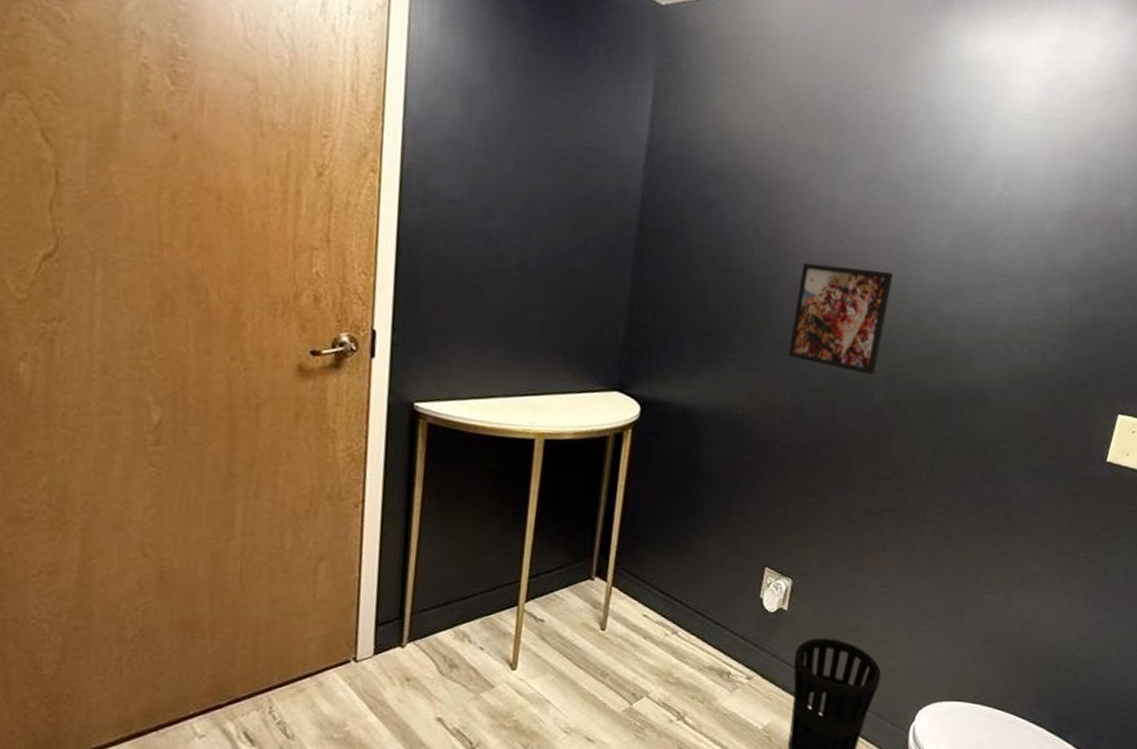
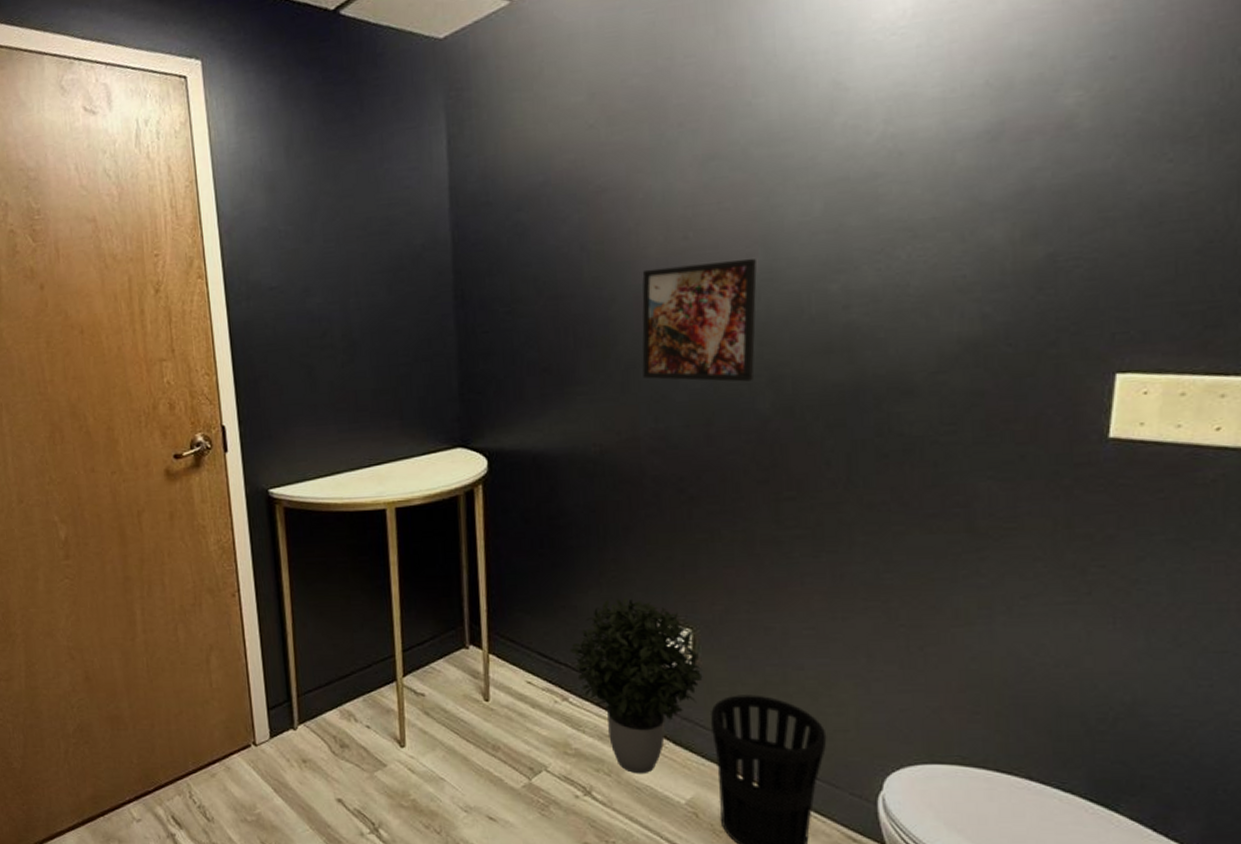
potted plant: none [686,546,795,703] -> present [570,597,703,774]

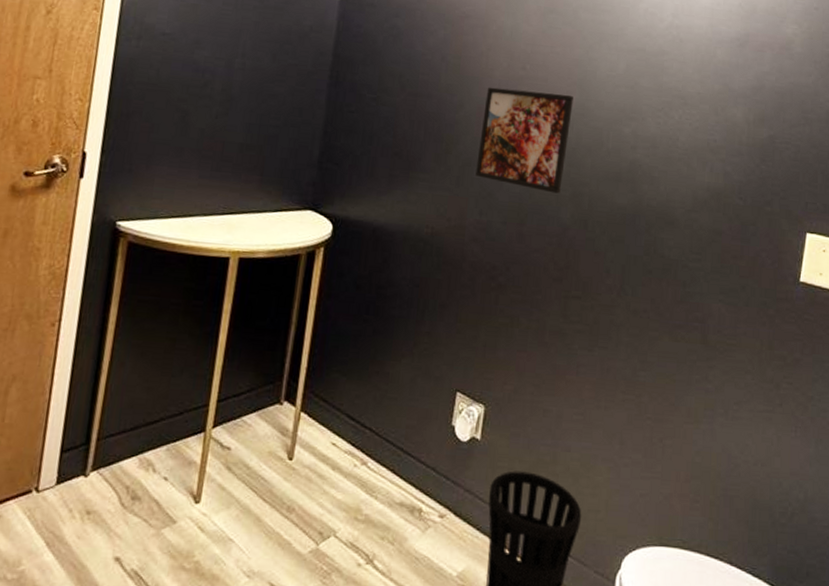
potted plant: present [570,597,703,774] -> none [376,369,489,544]

